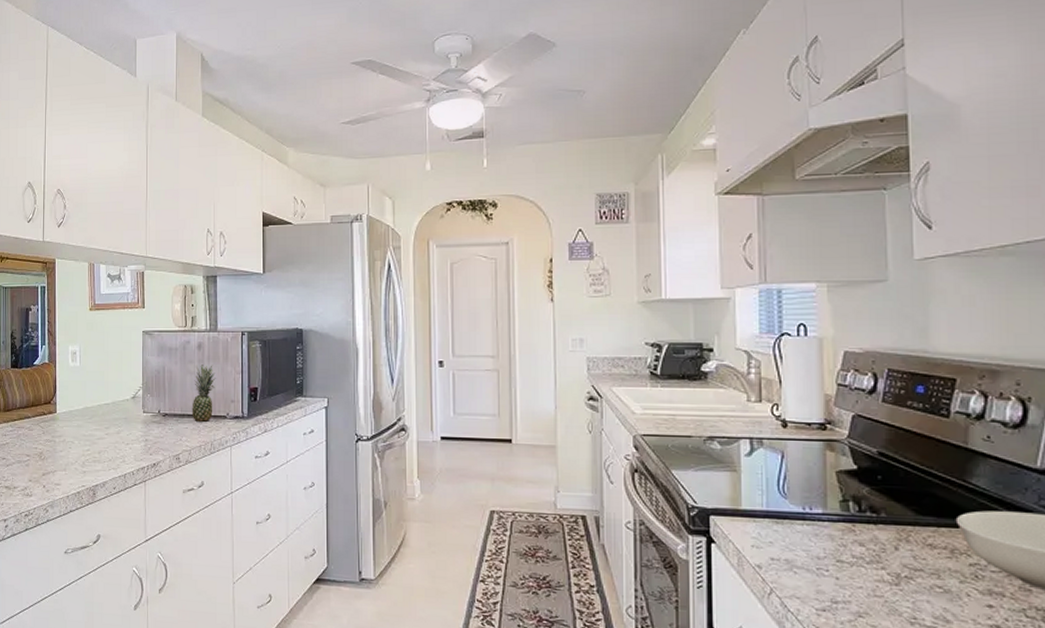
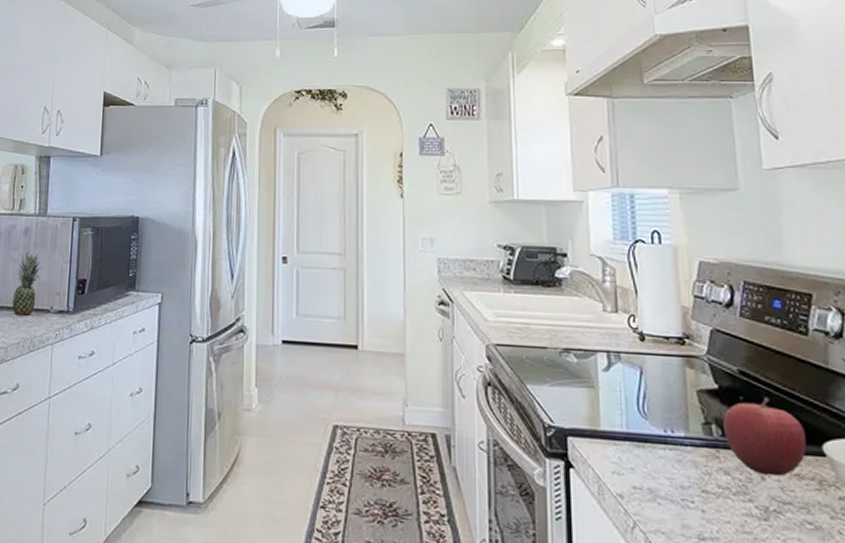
fruit: none [860,475,941,547] -> present [723,396,807,477]

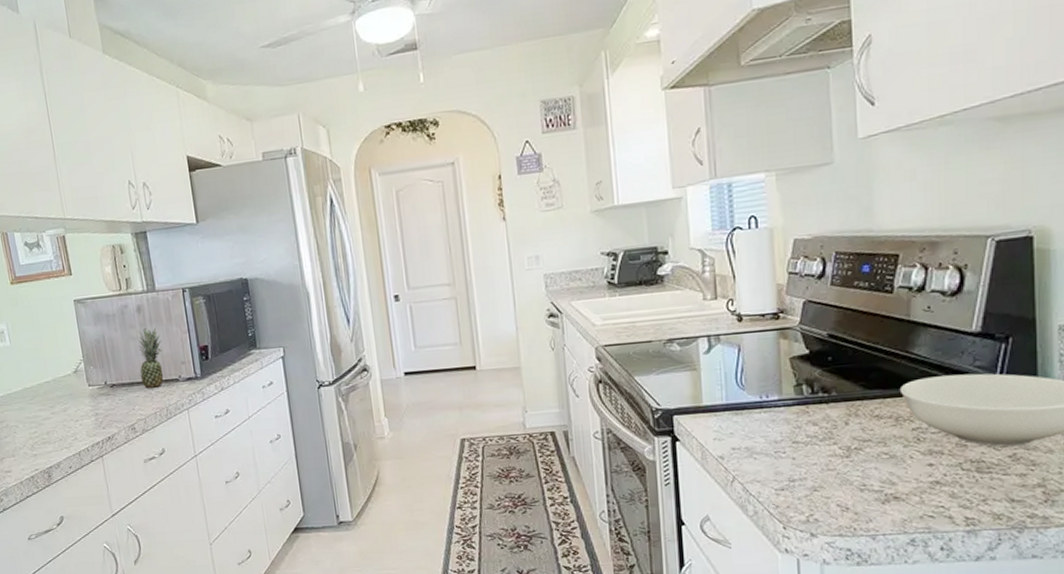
fruit: present [723,396,807,477] -> none [812,353,886,421]

